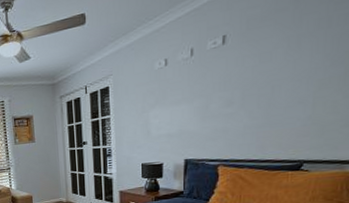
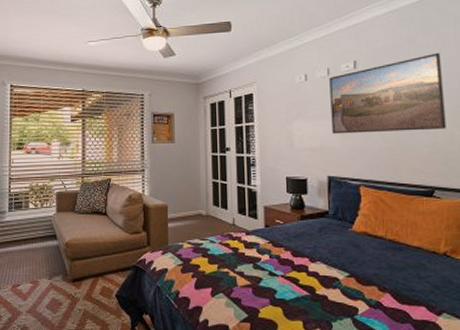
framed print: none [192,8,336,118] -> present [329,52,447,134]

